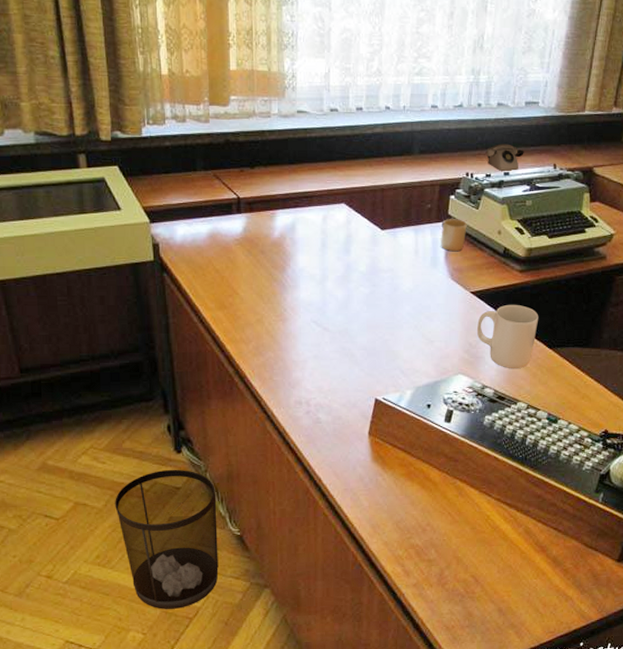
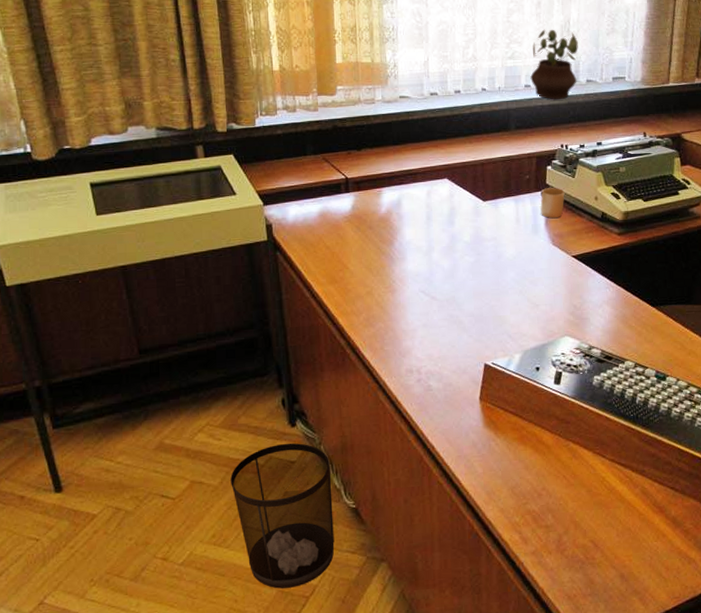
potted plant: none [438,44,491,123] -> present [530,29,578,99]
cup: present [476,304,539,369] -> none [580,265,640,329]
telephone: present [485,143,524,171] -> none [578,116,615,141]

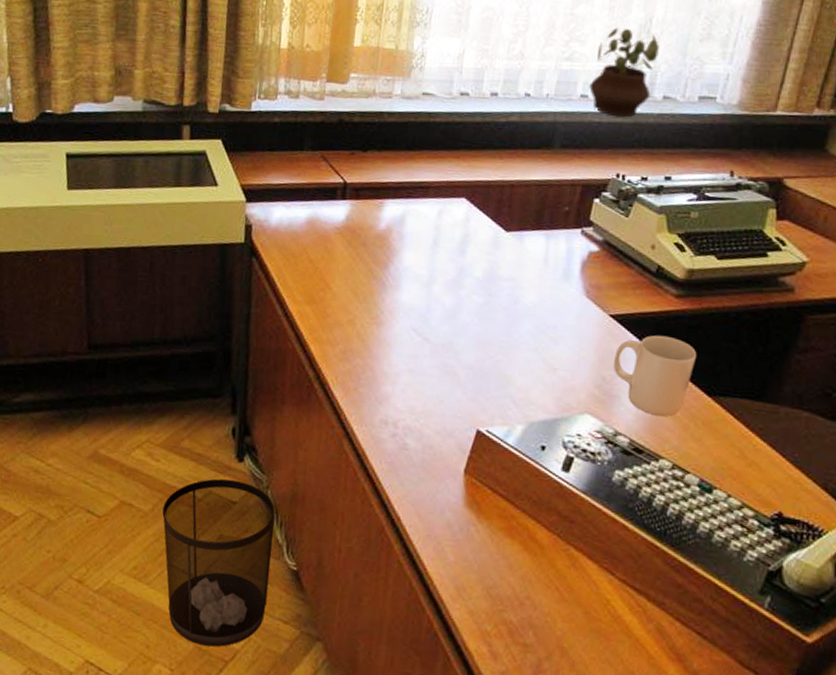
mug: present [540,188,565,219] -> none [577,225,613,265]
cup: none [580,265,640,329] -> present [613,335,697,417]

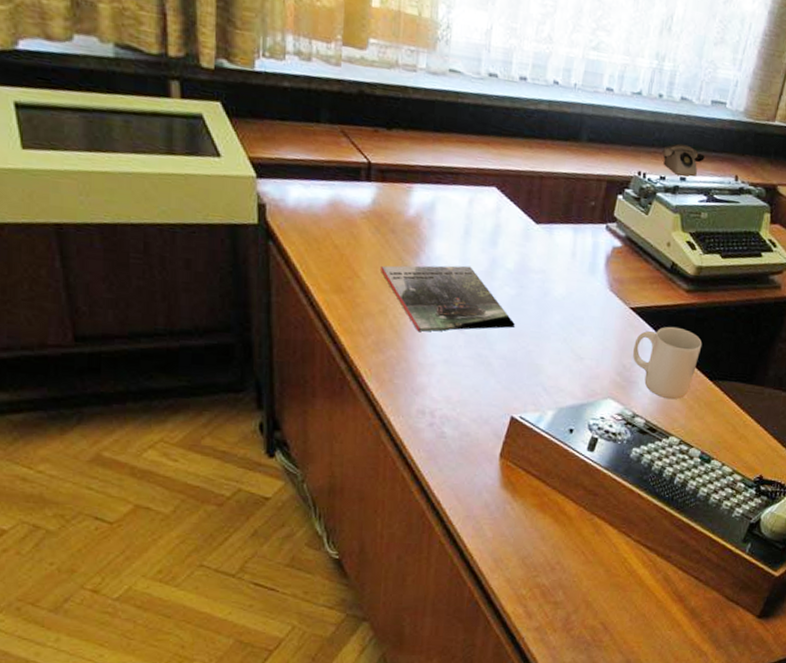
waste bin: present [162,478,275,647] -> none [186,475,313,639]
magazine: none [350,275,484,341] -> present [380,265,516,332]
potted plant: present [589,27,659,117] -> none [614,20,679,115]
telephone: none [643,142,693,175] -> present [662,143,705,177]

